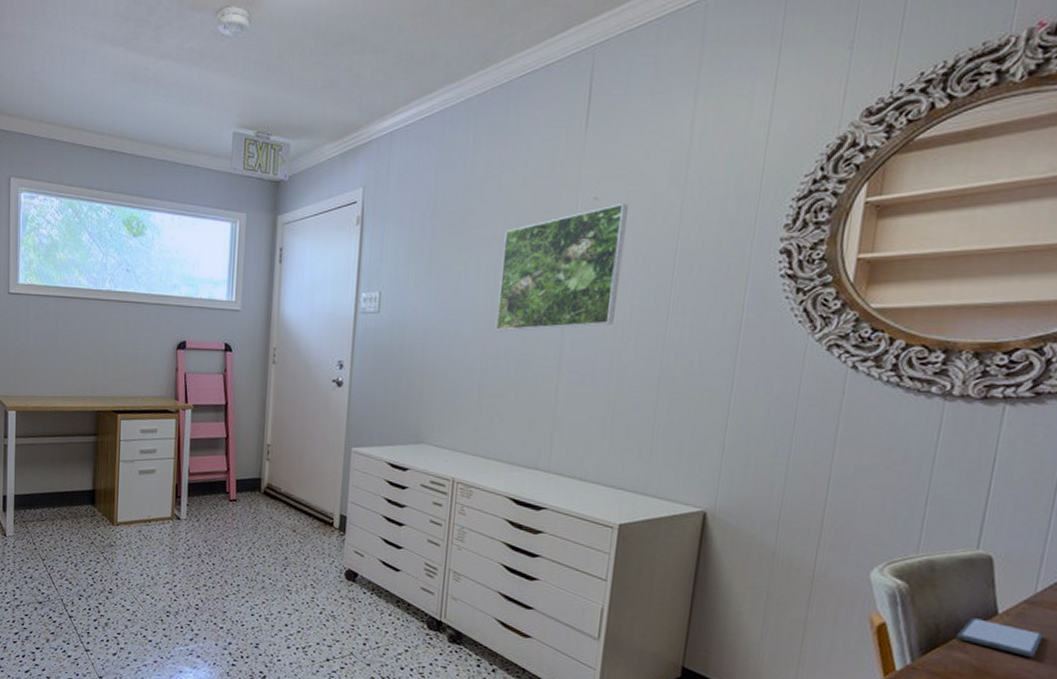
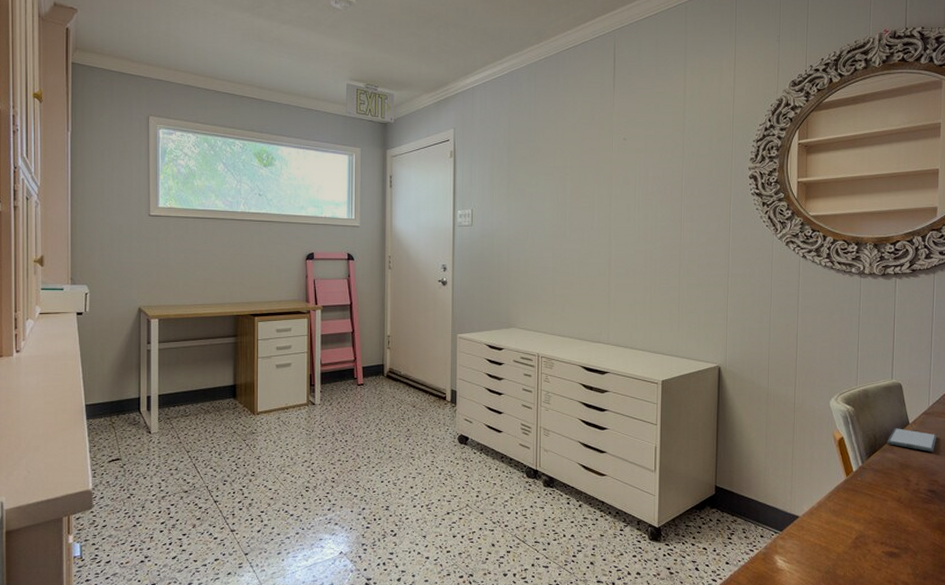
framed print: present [495,202,628,332] -> none [561,142,647,238]

